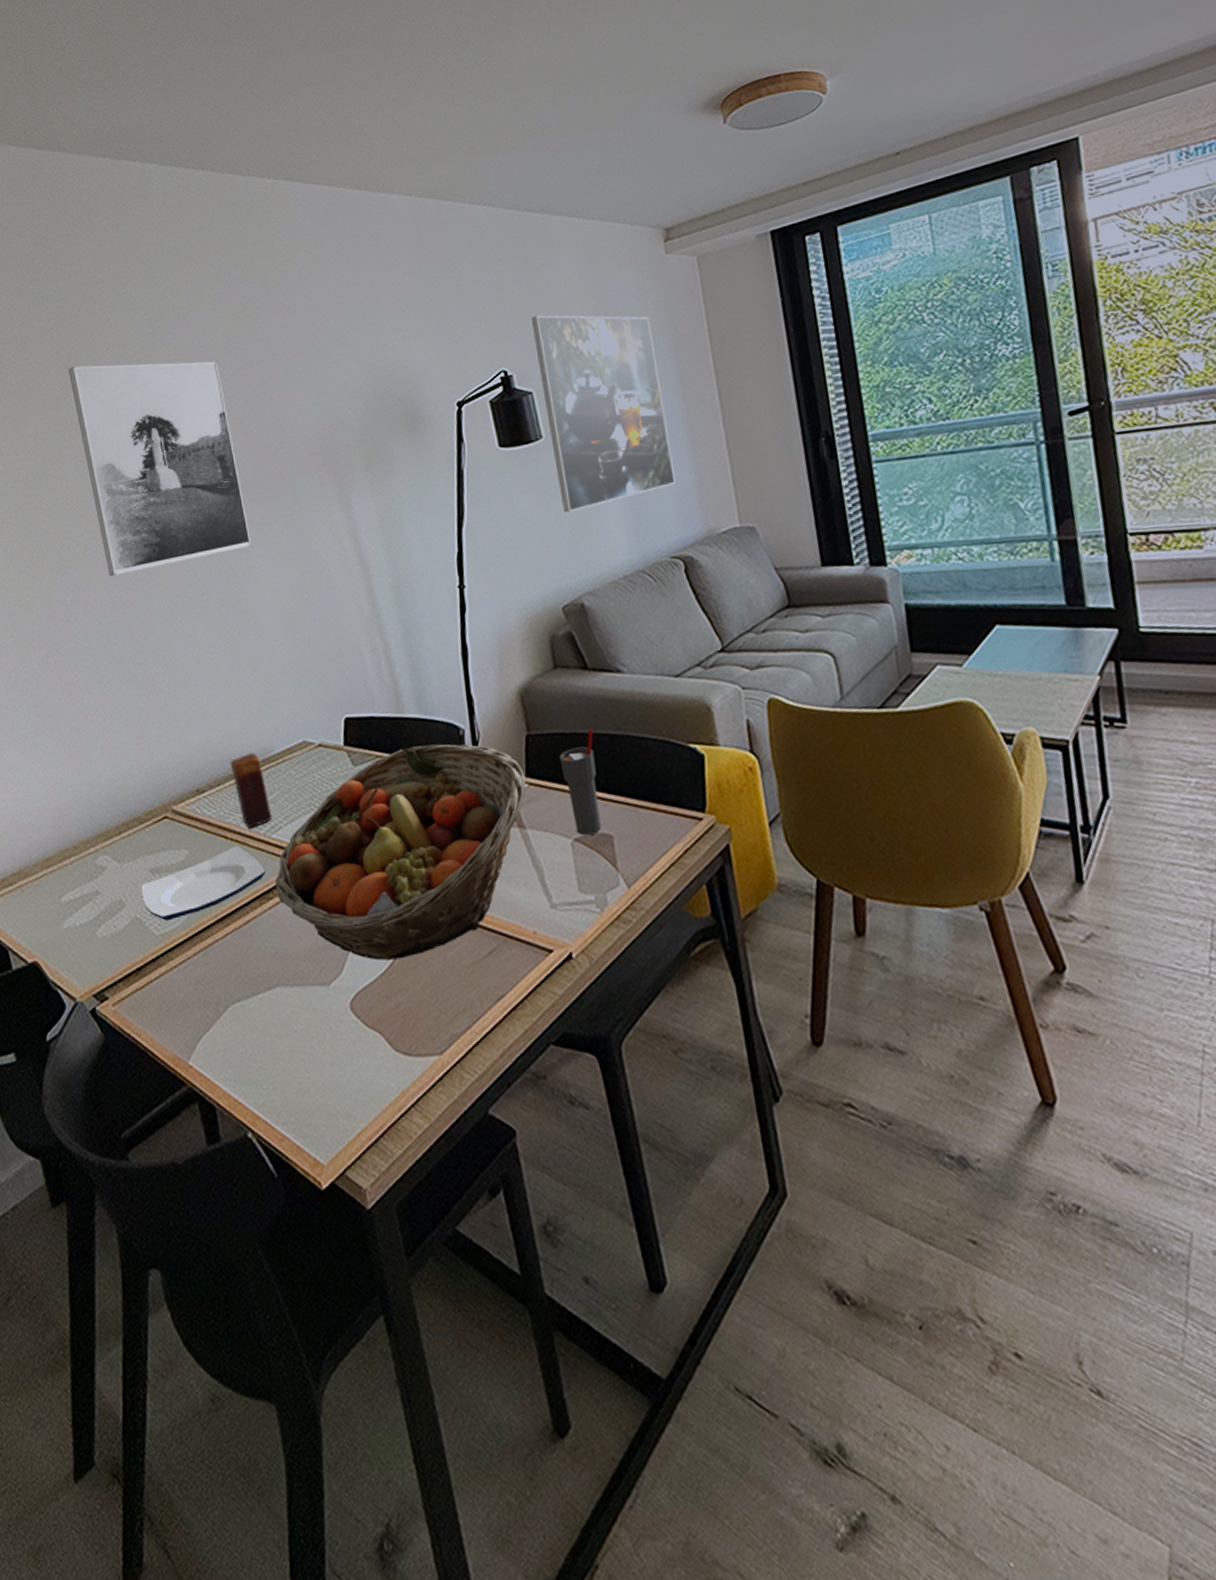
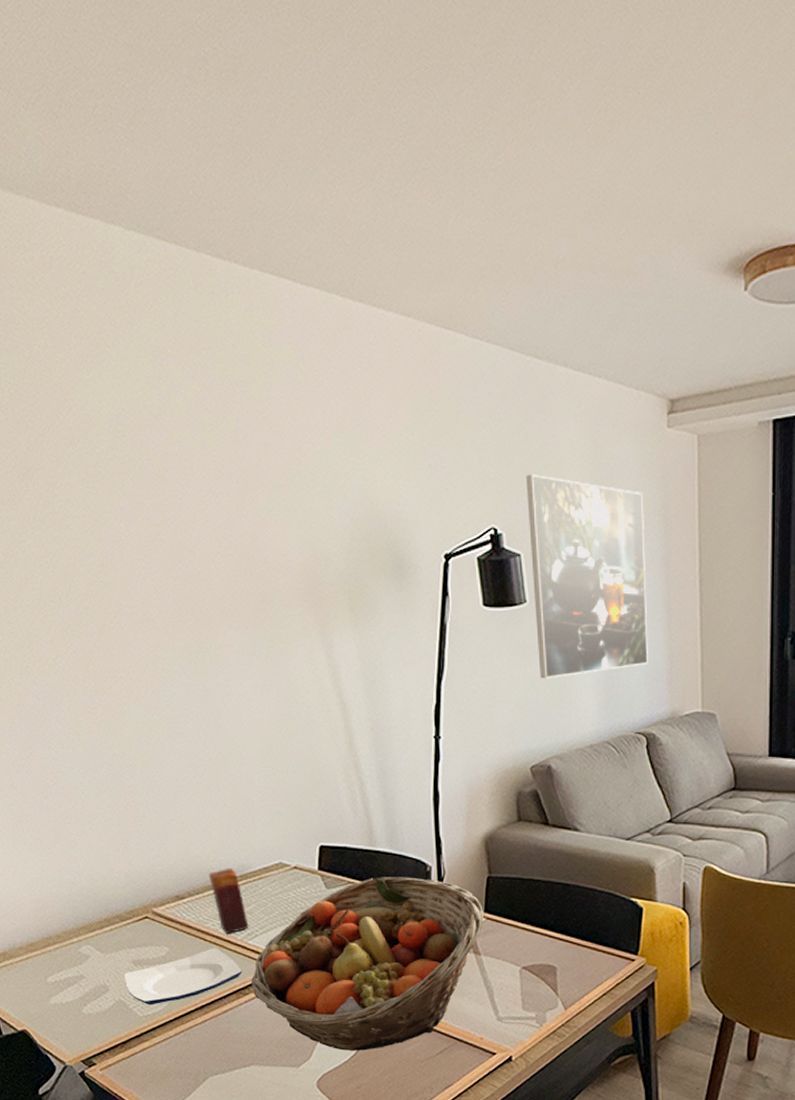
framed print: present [68,361,252,576] -> none [27,456,231,686]
cup: present [559,729,602,836] -> none [516,877,548,965]

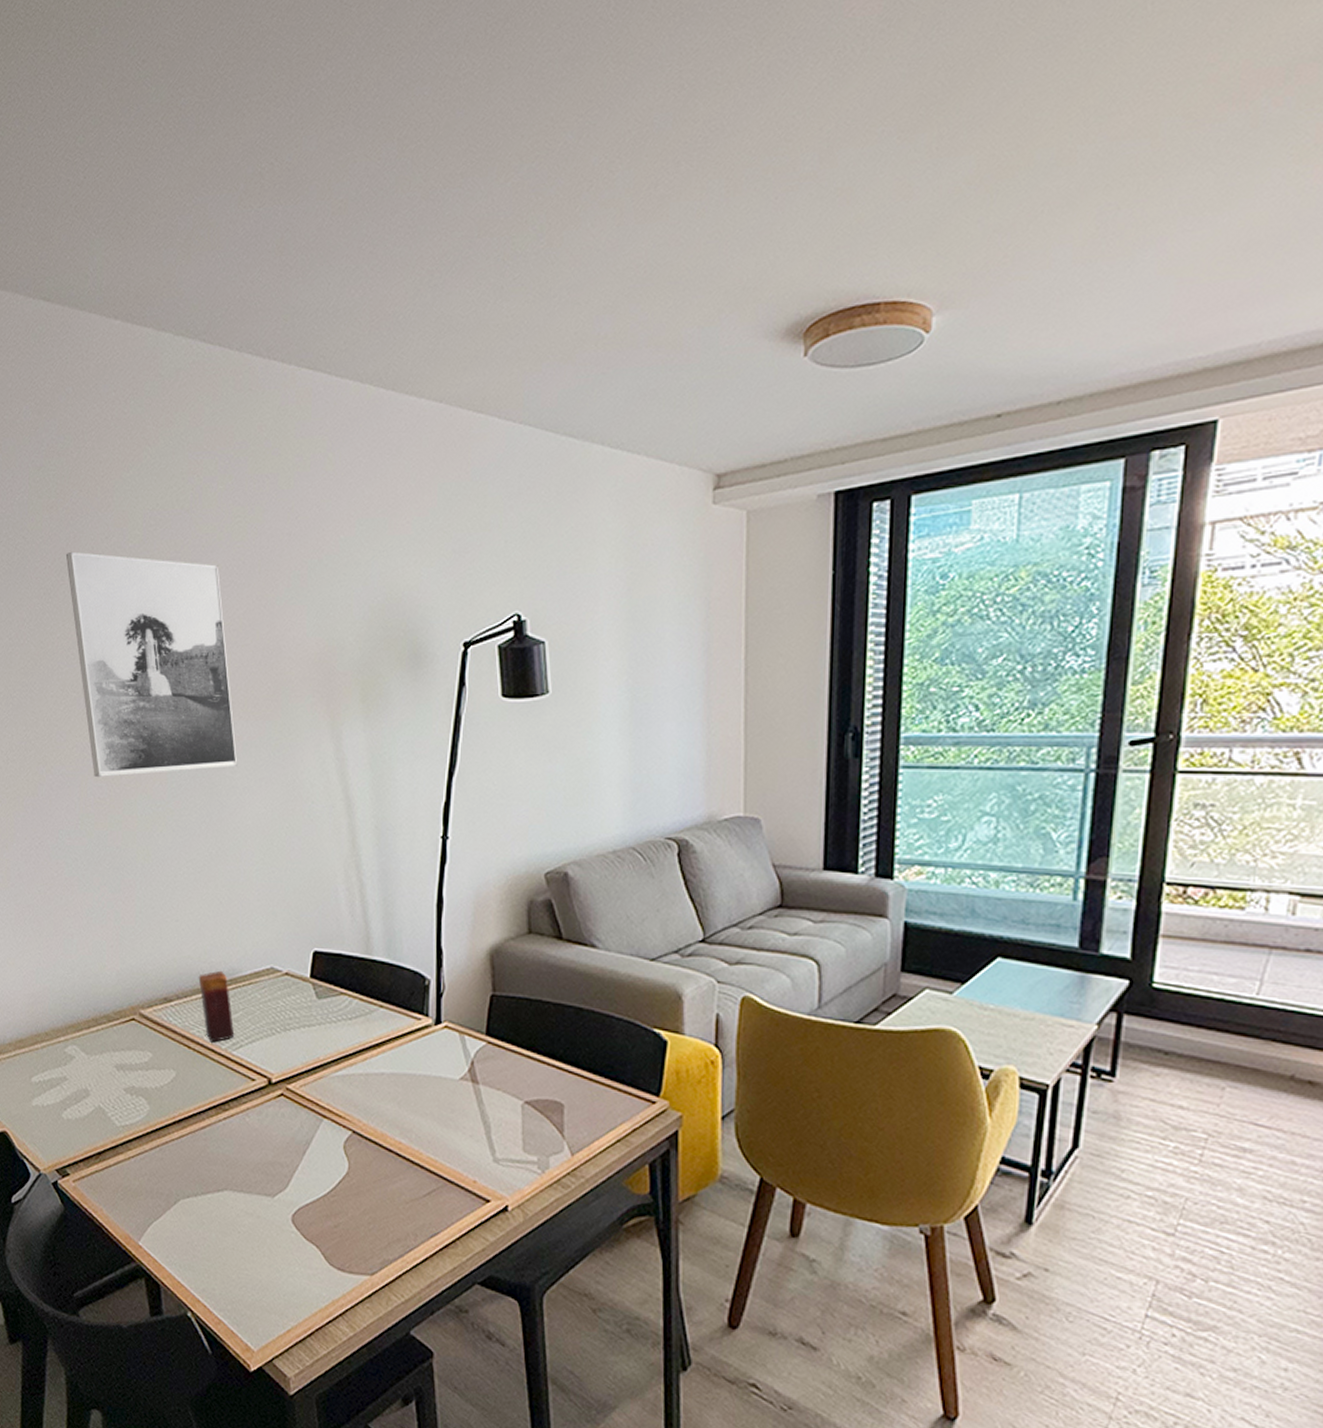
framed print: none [27,456,231,686] -> present [65,551,238,777]
plate: present [124,948,243,1006] -> none [106,1057,225,1115]
fruit basket: present [251,877,485,1051] -> none [232,989,486,1185]
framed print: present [525,474,648,679] -> none [554,557,684,776]

